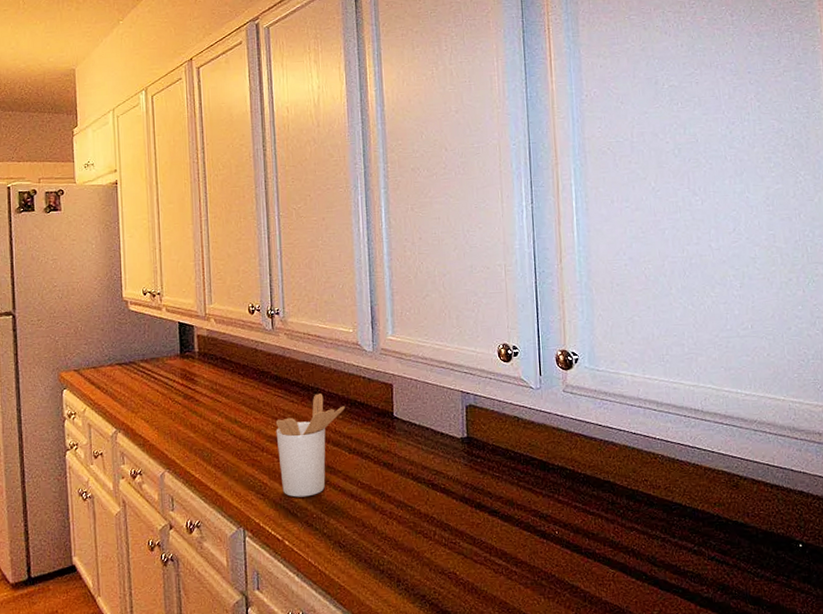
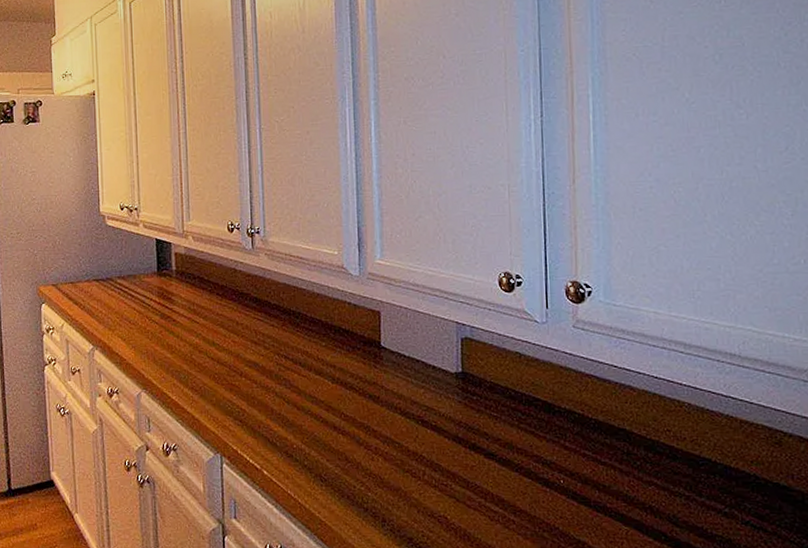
utensil holder: present [275,393,346,498] -> none [254,318,329,426]

